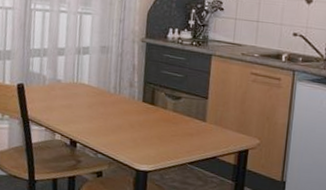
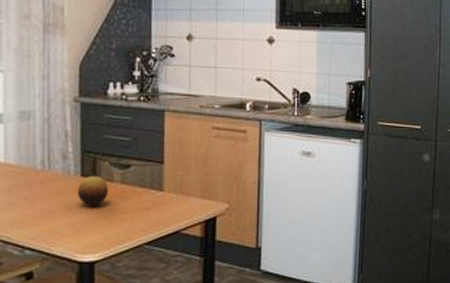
fruit: none [139,102,163,127] -> present [78,175,109,206]

